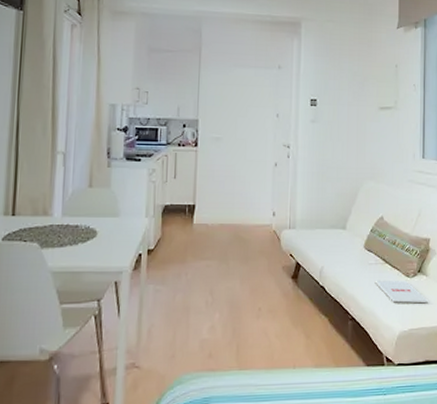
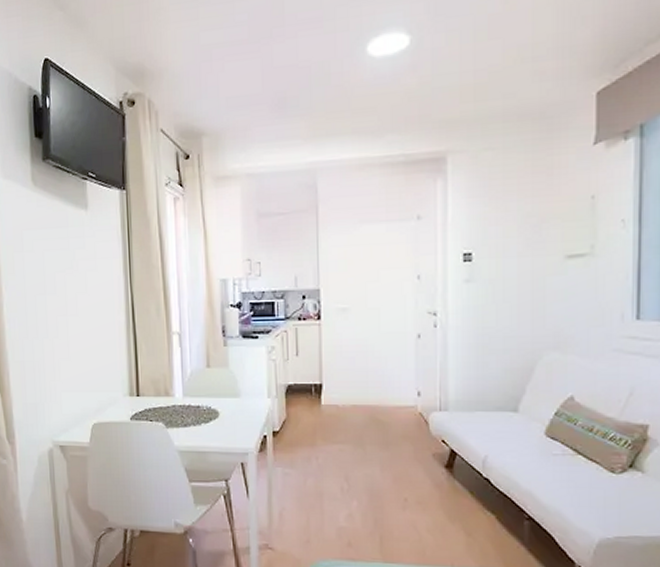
magazine: present [375,280,429,304] -> none [561,474,647,507]

